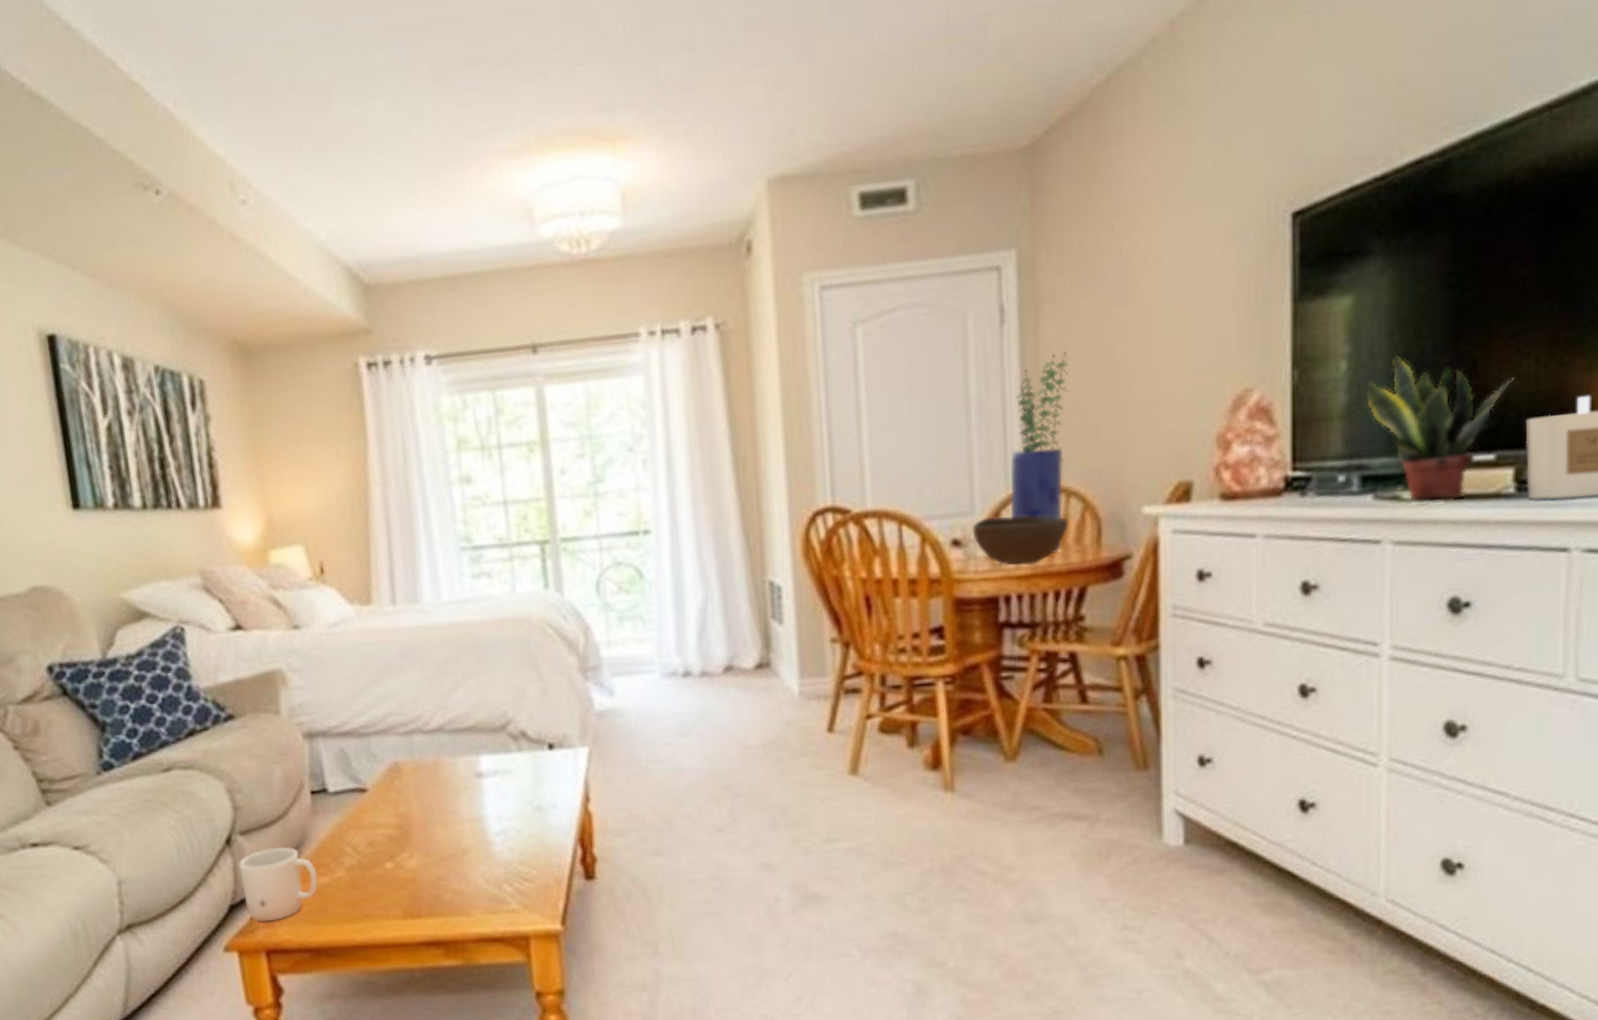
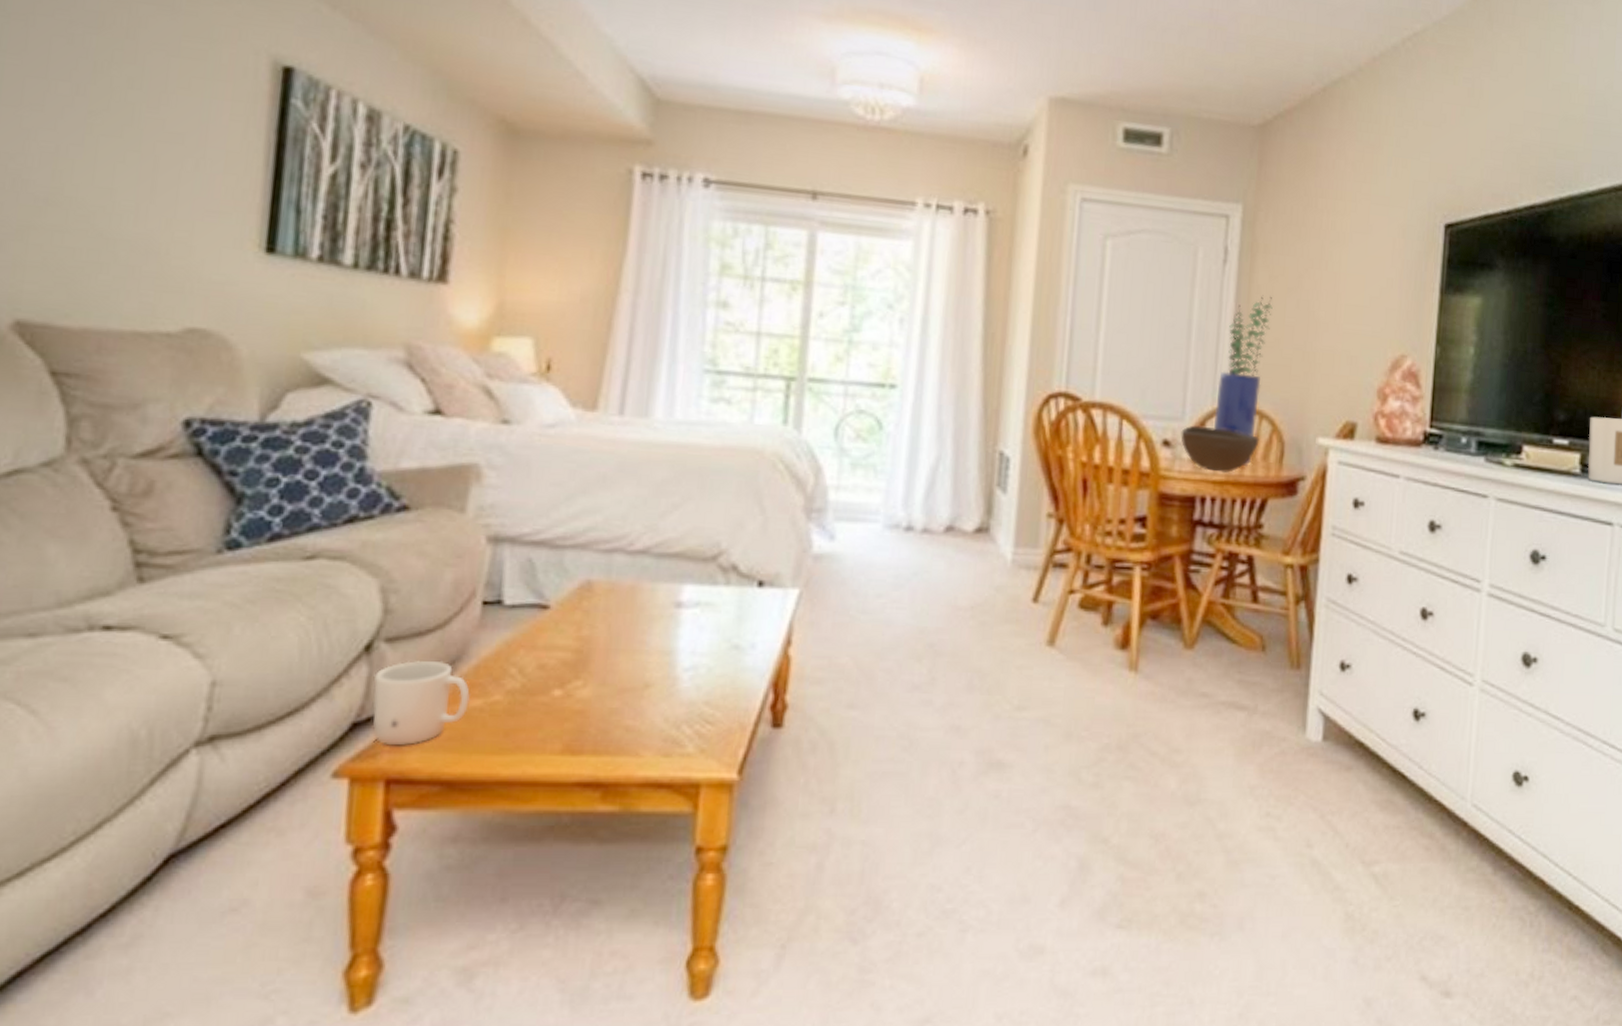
potted plant: present [1366,355,1515,503] -> none [1485,350,1585,470]

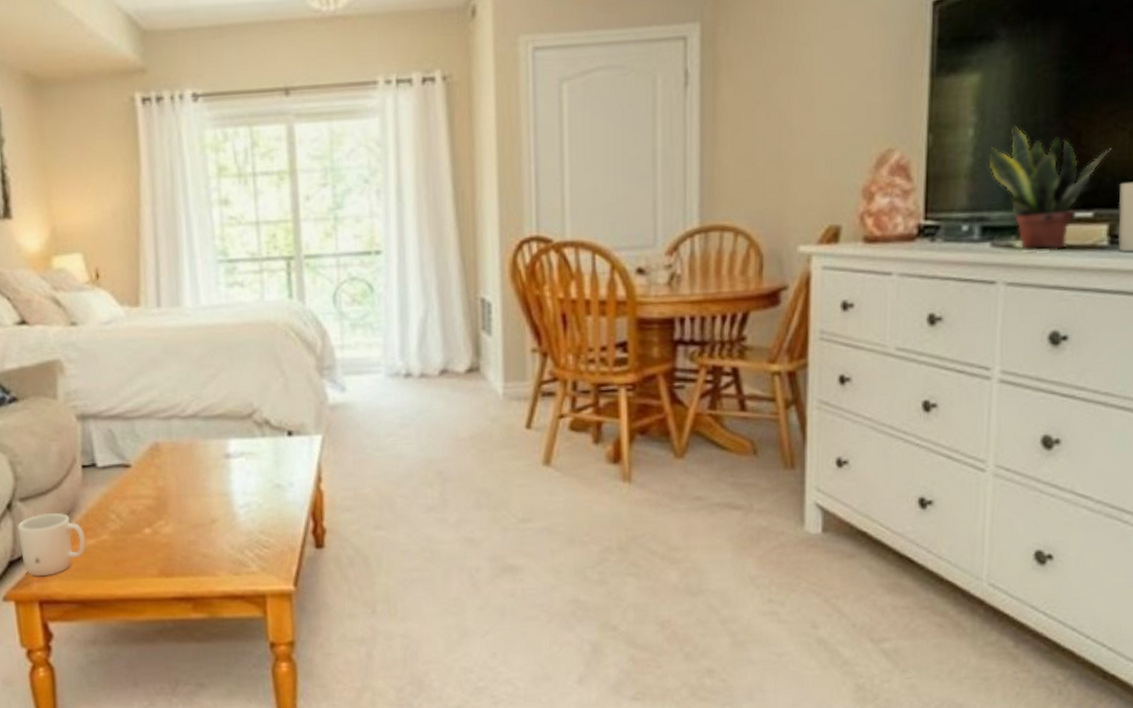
bowl: present [1181,425,1260,473] -> none [654,250,736,292]
vase: present [1214,295,1273,466] -> none [687,111,741,283]
potted plant: none [1485,350,1585,470] -> present [988,126,1112,251]

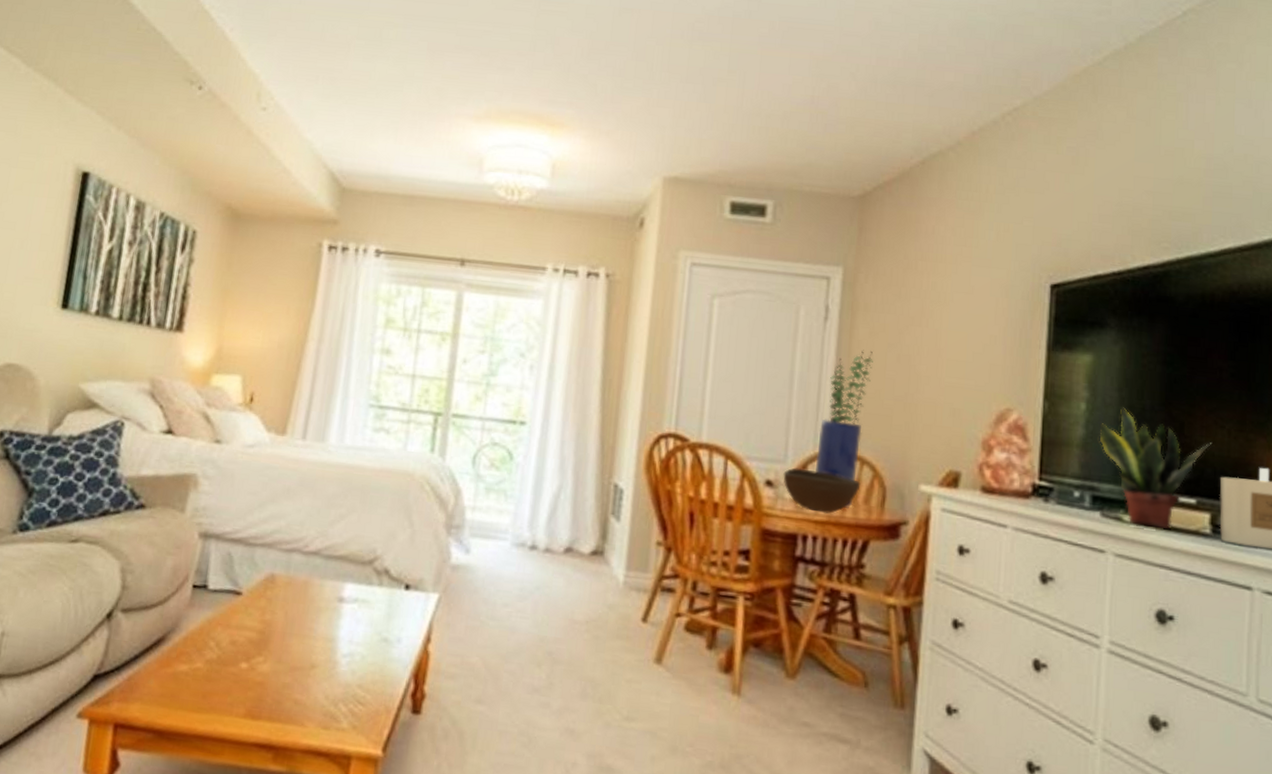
mug: present [16,512,87,576] -> none [107,629,180,697]
bowl: none [654,250,736,292] -> present [783,468,861,514]
vase: none [687,111,741,283] -> present [815,350,873,508]

